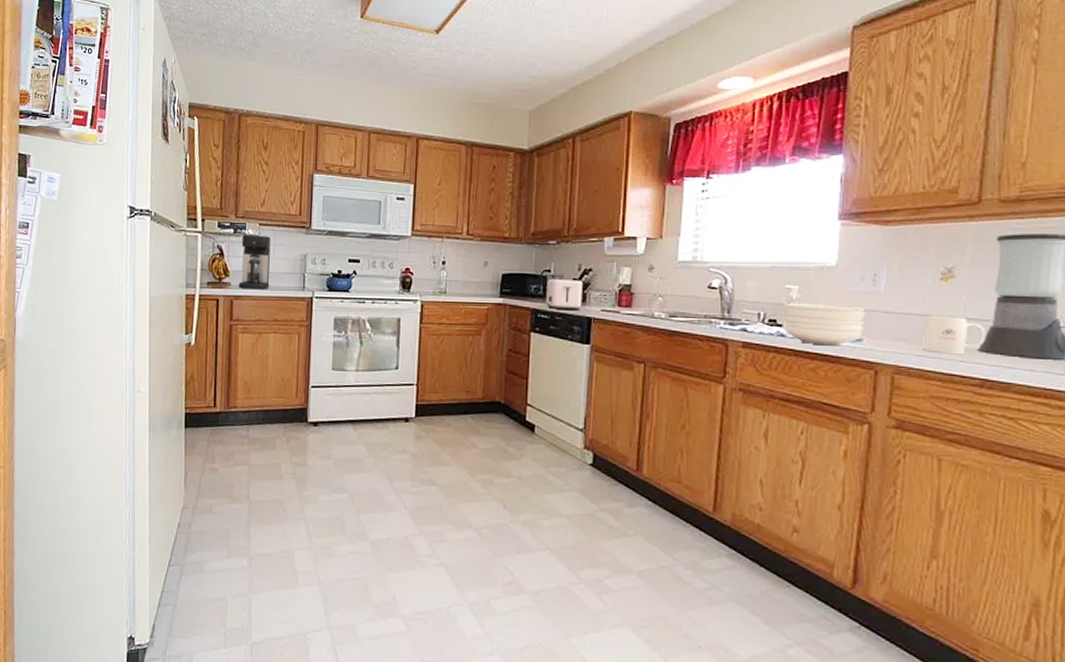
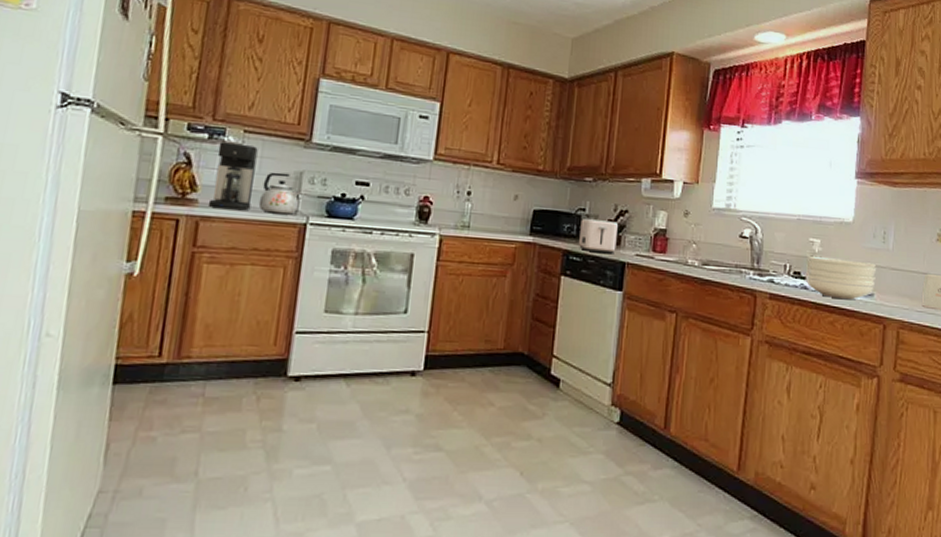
kettle: none [275,256,306,291] -> present [258,172,299,215]

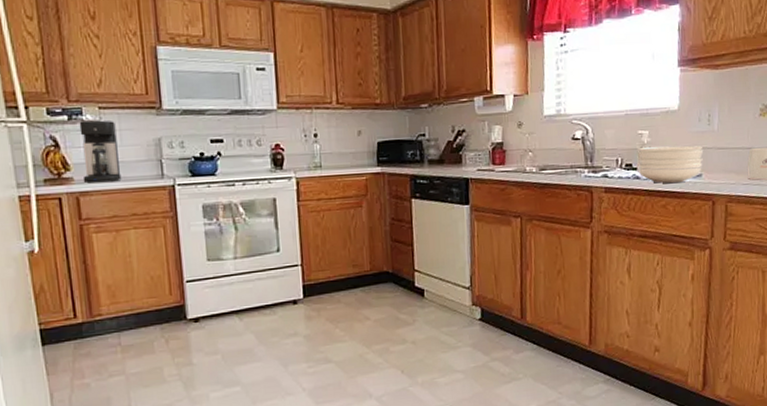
kettle: present [258,172,299,215] -> none [127,141,164,181]
toaster: present [579,219,618,254] -> none [422,142,459,174]

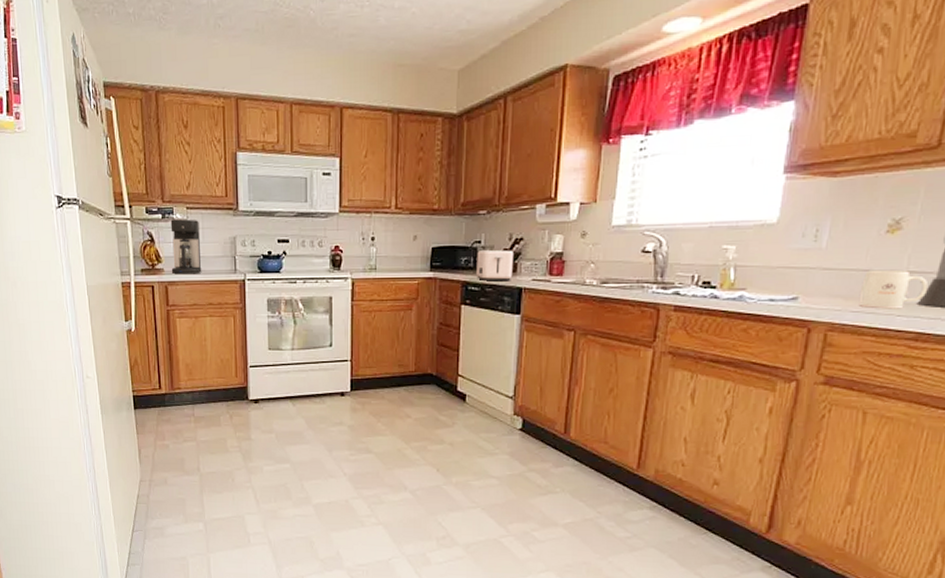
toaster: none [422,142,459,174] -> present [477,250,513,282]
bowl: present [637,145,704,184] -> none [717,264,805,306]

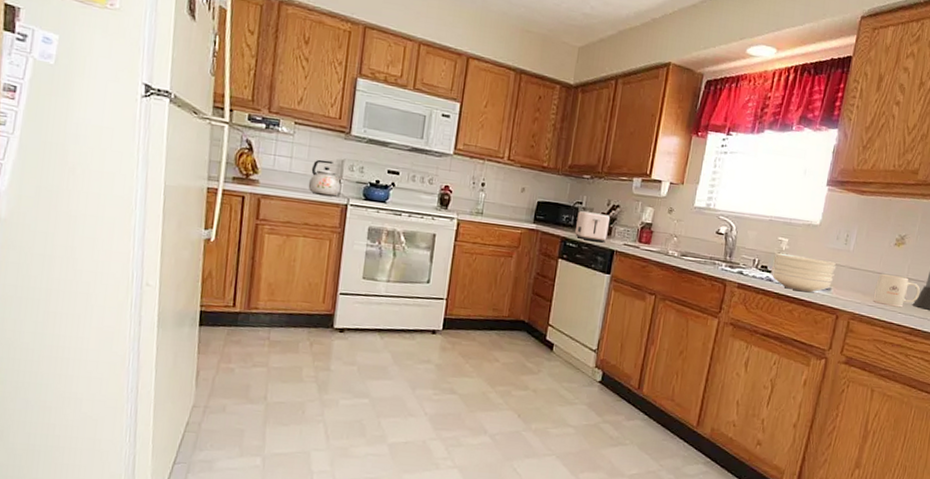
coffee maker: present [170,219,202,275] -> none [267,131,307,192]
kettle: none [207,239,237,274] -> present [308,159,341,197]
bowl: none [717,264,805,306] -> present [772,253,837,293]

